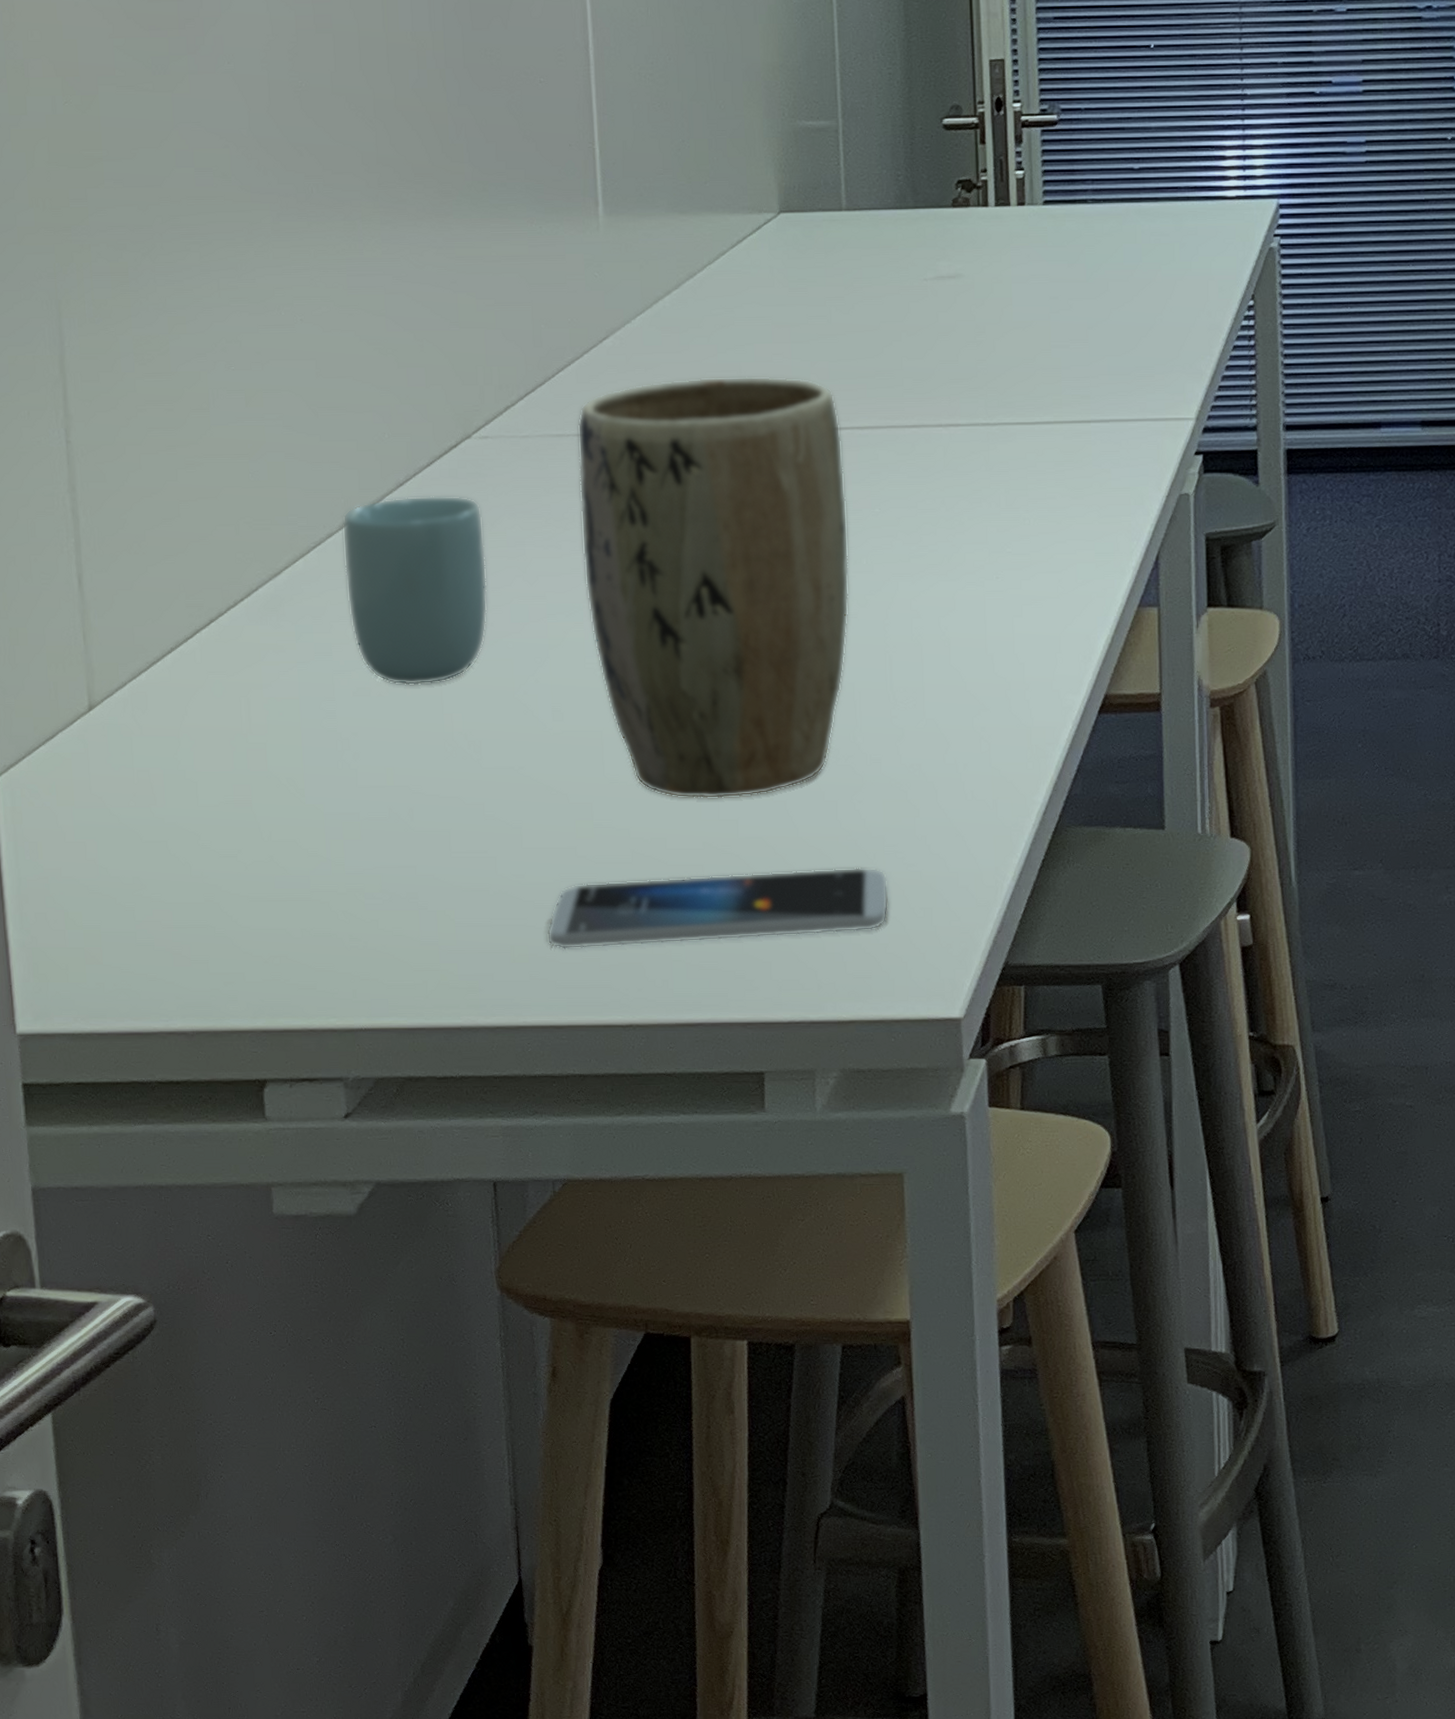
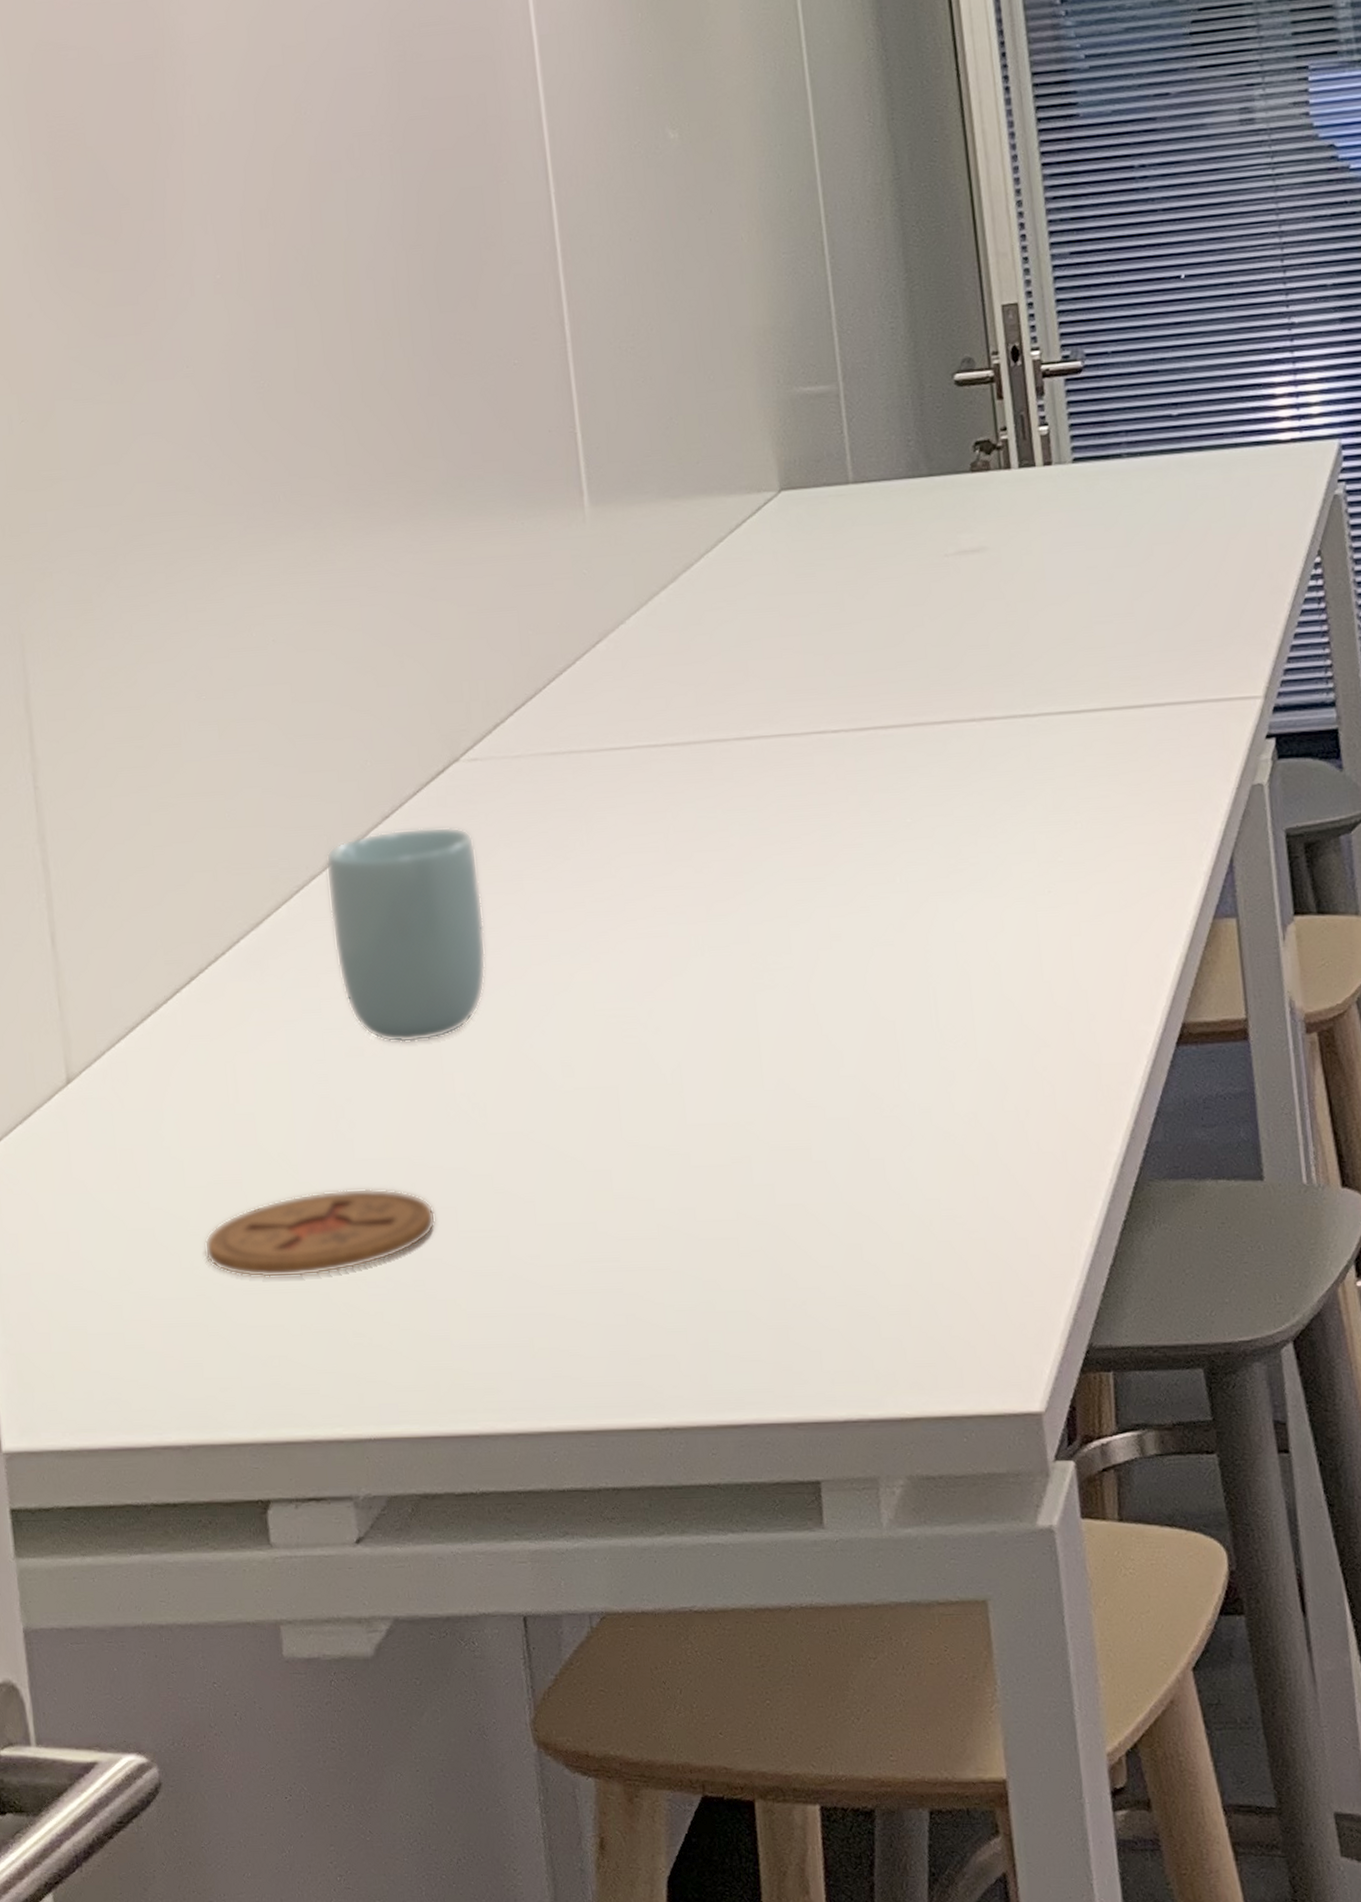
coaster: none [214,812,431,888] -> present [204,1188,436,1278]
smartphone: present [546,866,889,949] -> none [568,1235,951,1341]
plant pot: present [577,376,850,799] -> none [573,674,885,1161]

